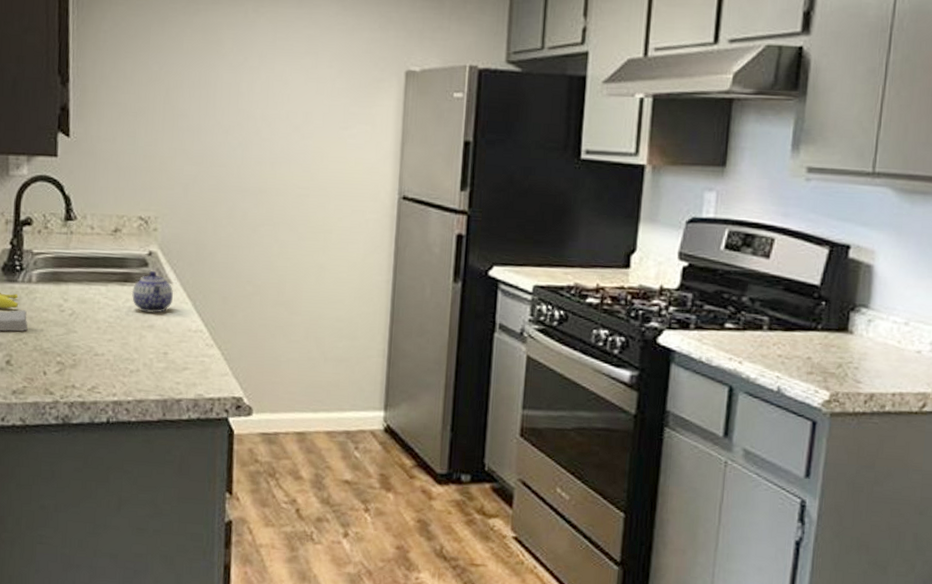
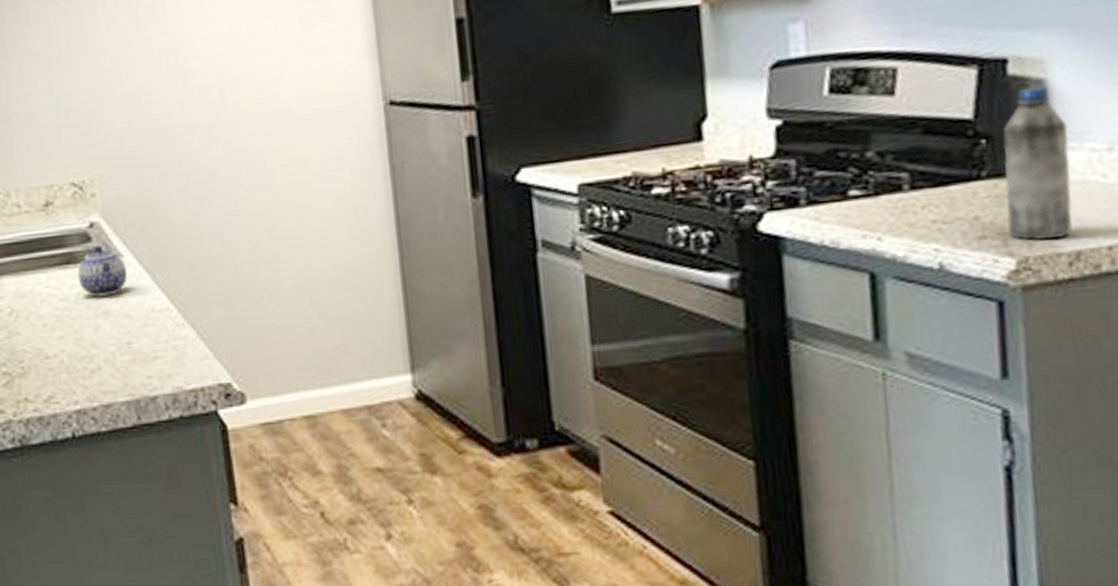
water bottle: none [828,269,881,382] -> present [1003,87,1073,241]

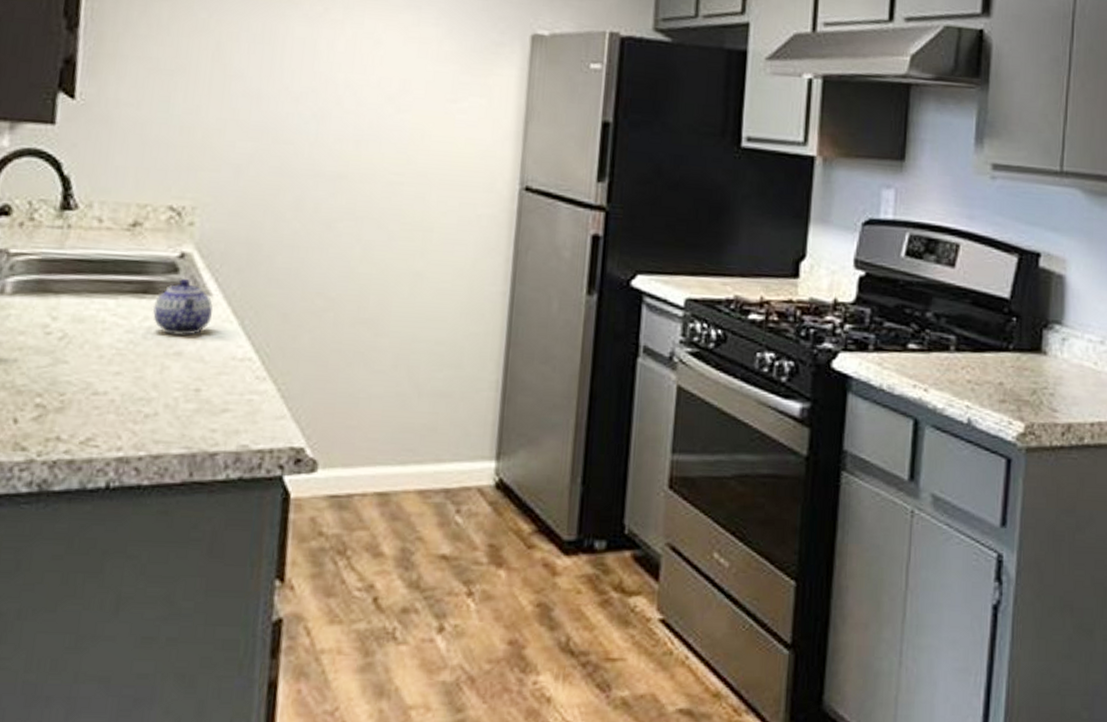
water bottle: present [1003,87,1073,241] -> none [1022,280,1075,410]

